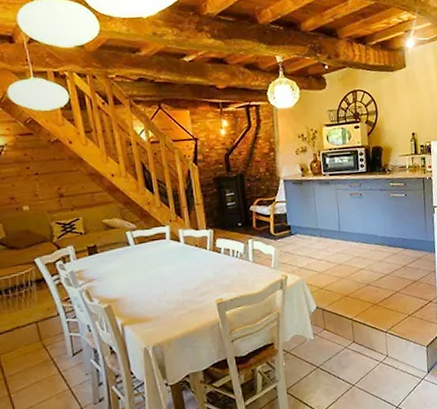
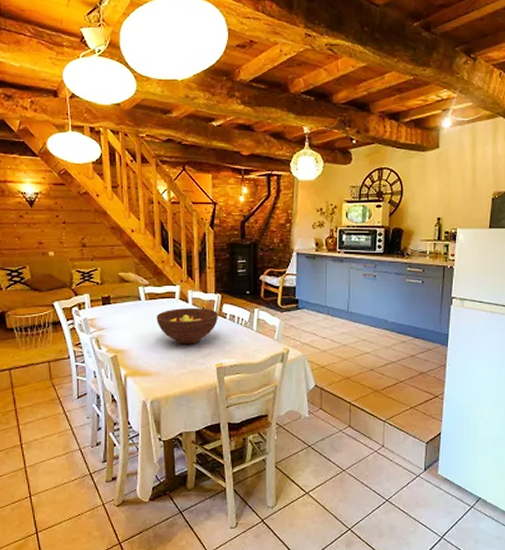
fruit bowl: none [148,245,213,285] -> present [156,307,218,345]

